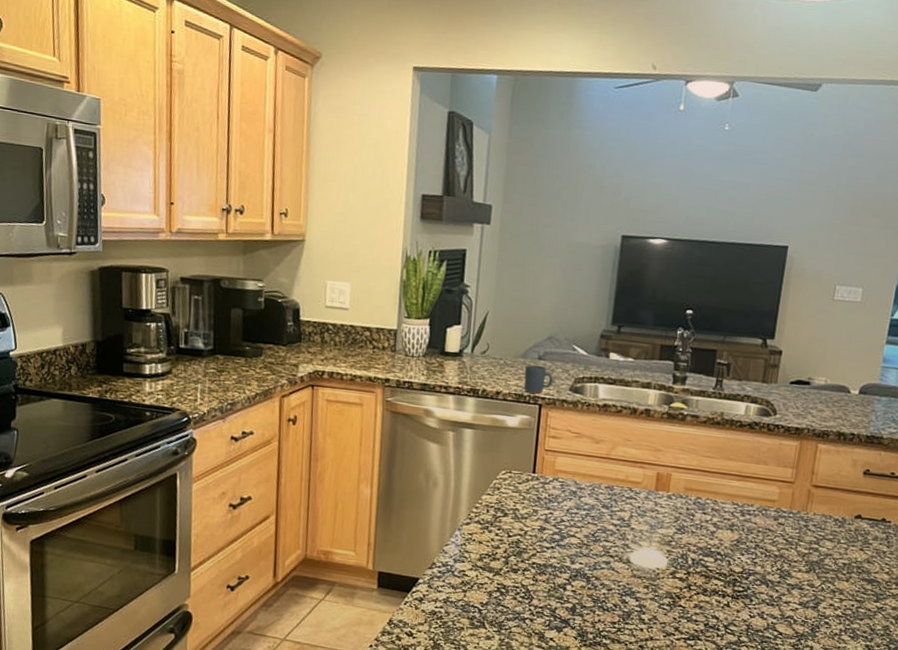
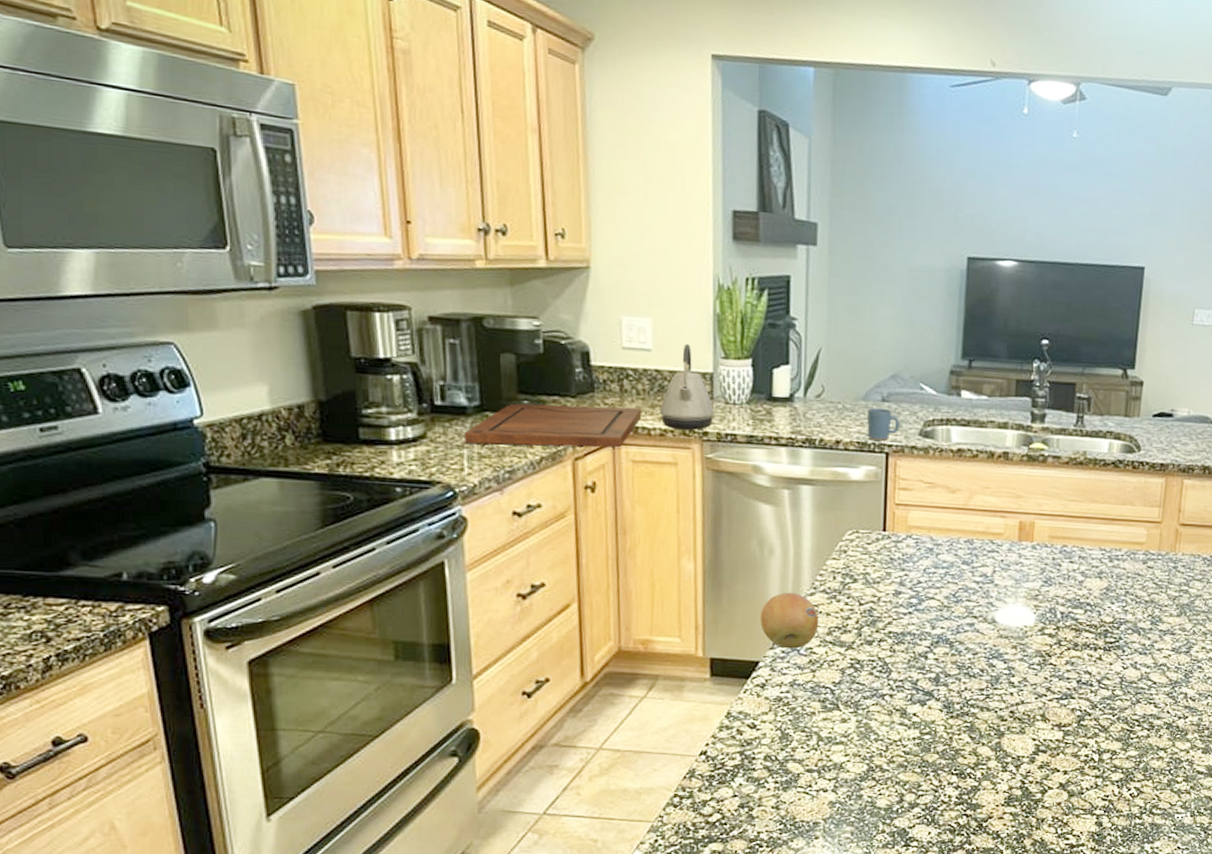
cutting board: none [199,348,337,389] -> present [465,403,642,448]
kettle: none [351,305,396,378] -> present [659,344,715,431]
fruit: none [422,520,473,571] -> present [760,592,820,649]

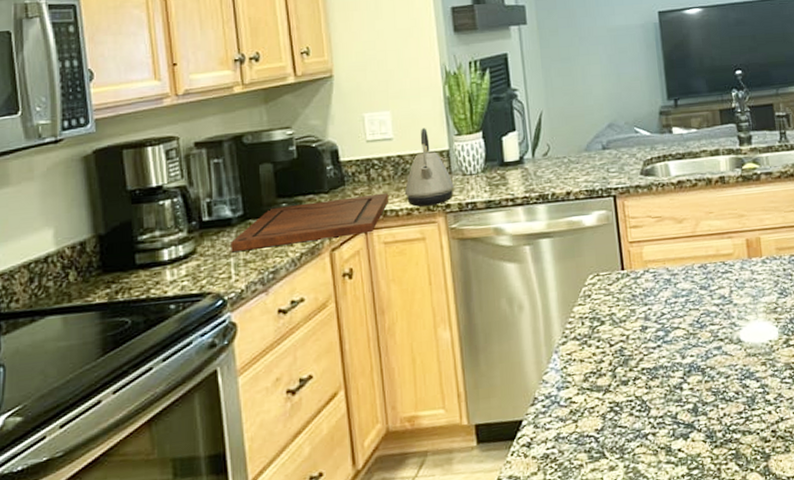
fruit: present [760,592,820,649] -> none [518,344,575,403]
mug: present [867,407,900,441] -> none [590,155,622,186]

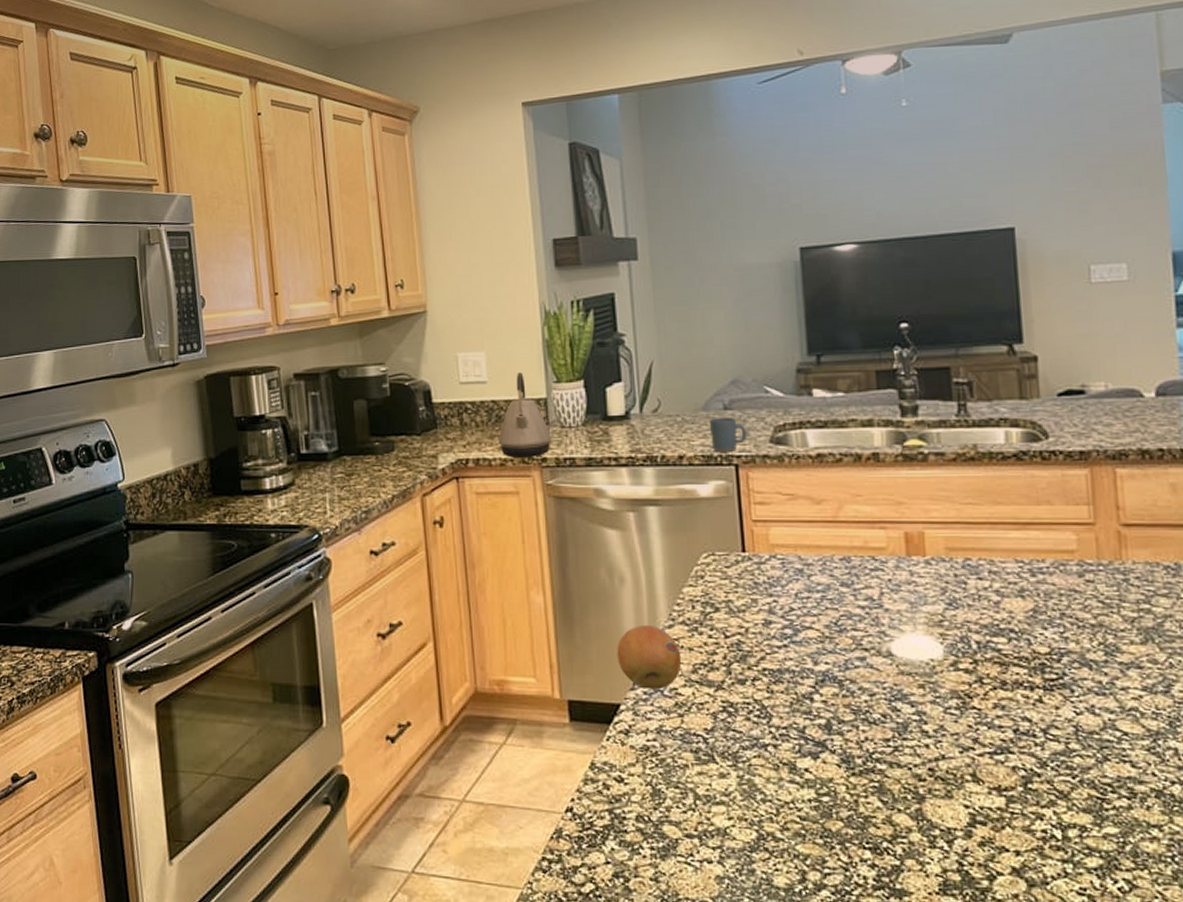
cutting board: present [231,192,389,253] -> none [326,440,482,488]
fruit: none [518,344,575,403] -> present [617,624,682,690]
mug: none [590,155,622,186] -> present [709,416,747,452]

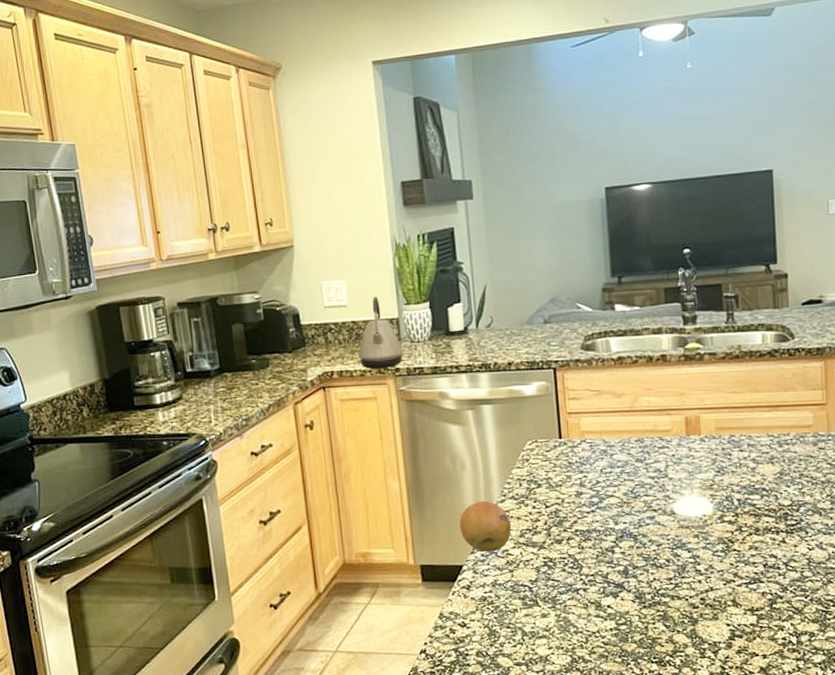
mug: present [709,416,747,452] -> none [532,329,563,358]

